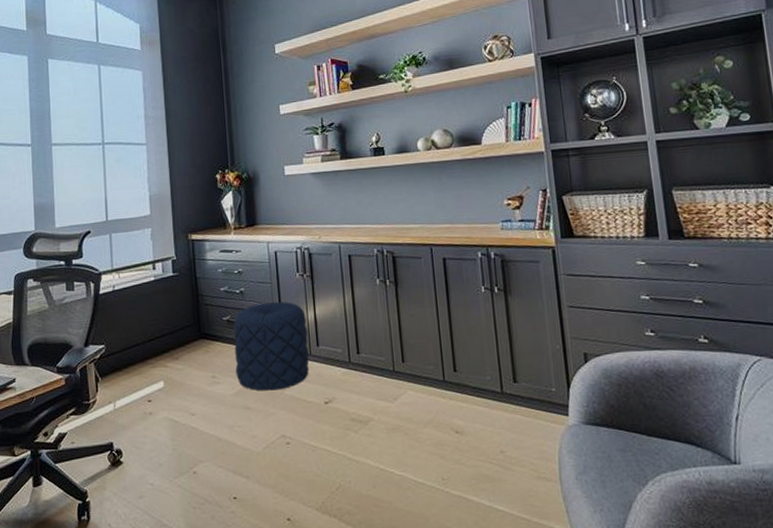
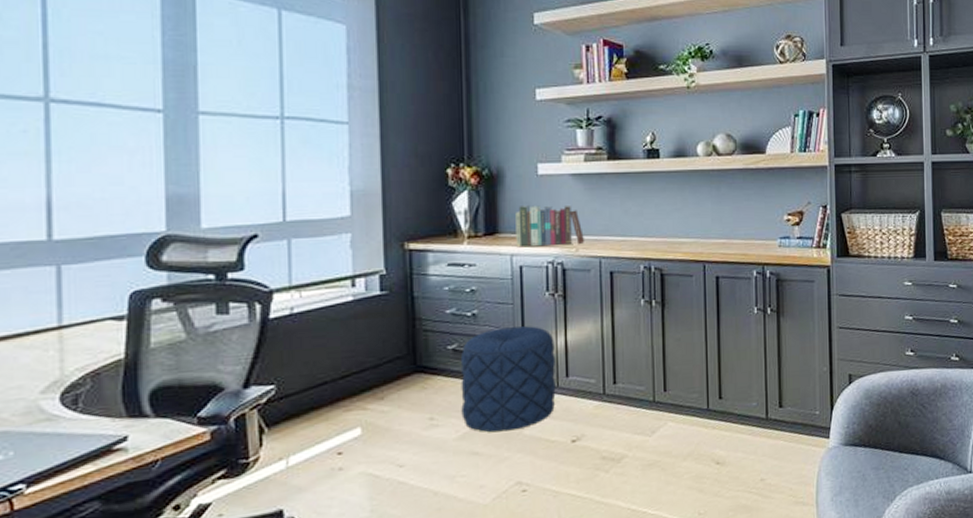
books: none [269,199,325,236] -> present [515,204,584,248]

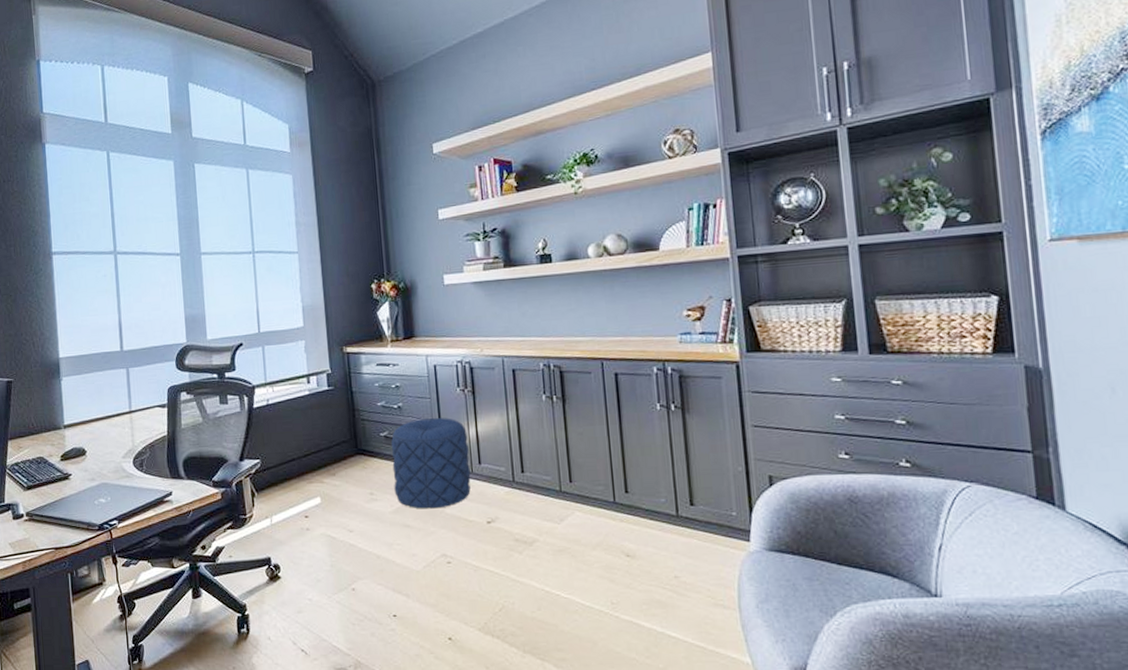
books: present [515,204,584,248] -> none [428,309,487,349]

